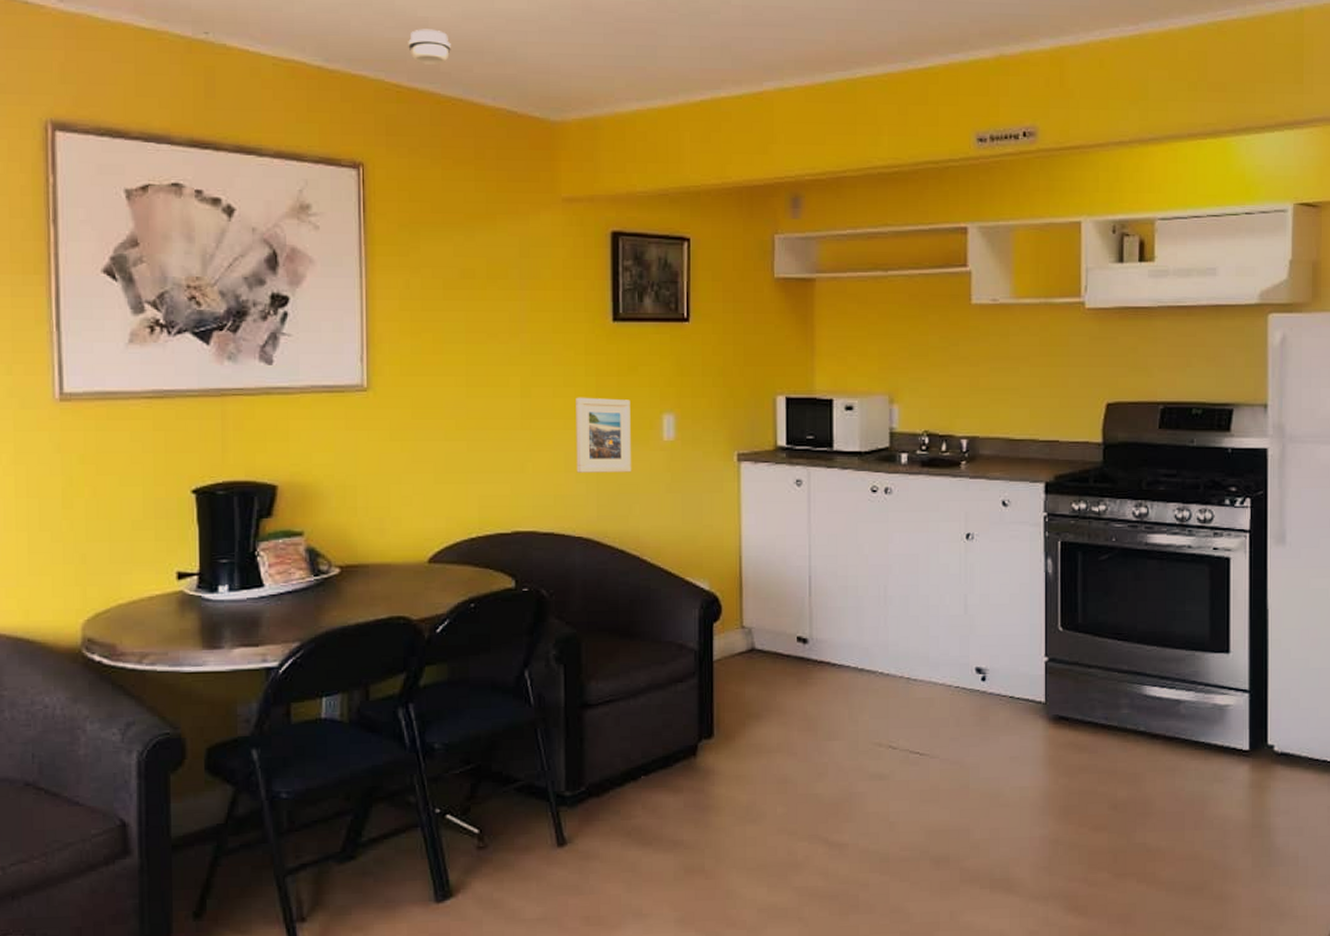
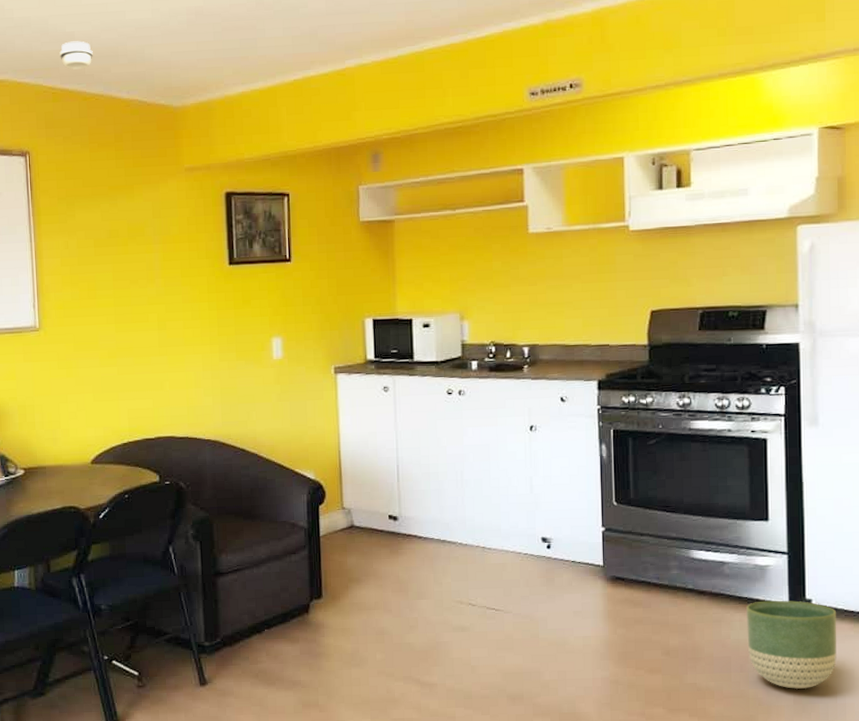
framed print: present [576,397,631,473] -> none [202,327,248,388]
planter: none [1203,745,1301,851] -> present [746,600,837,690]

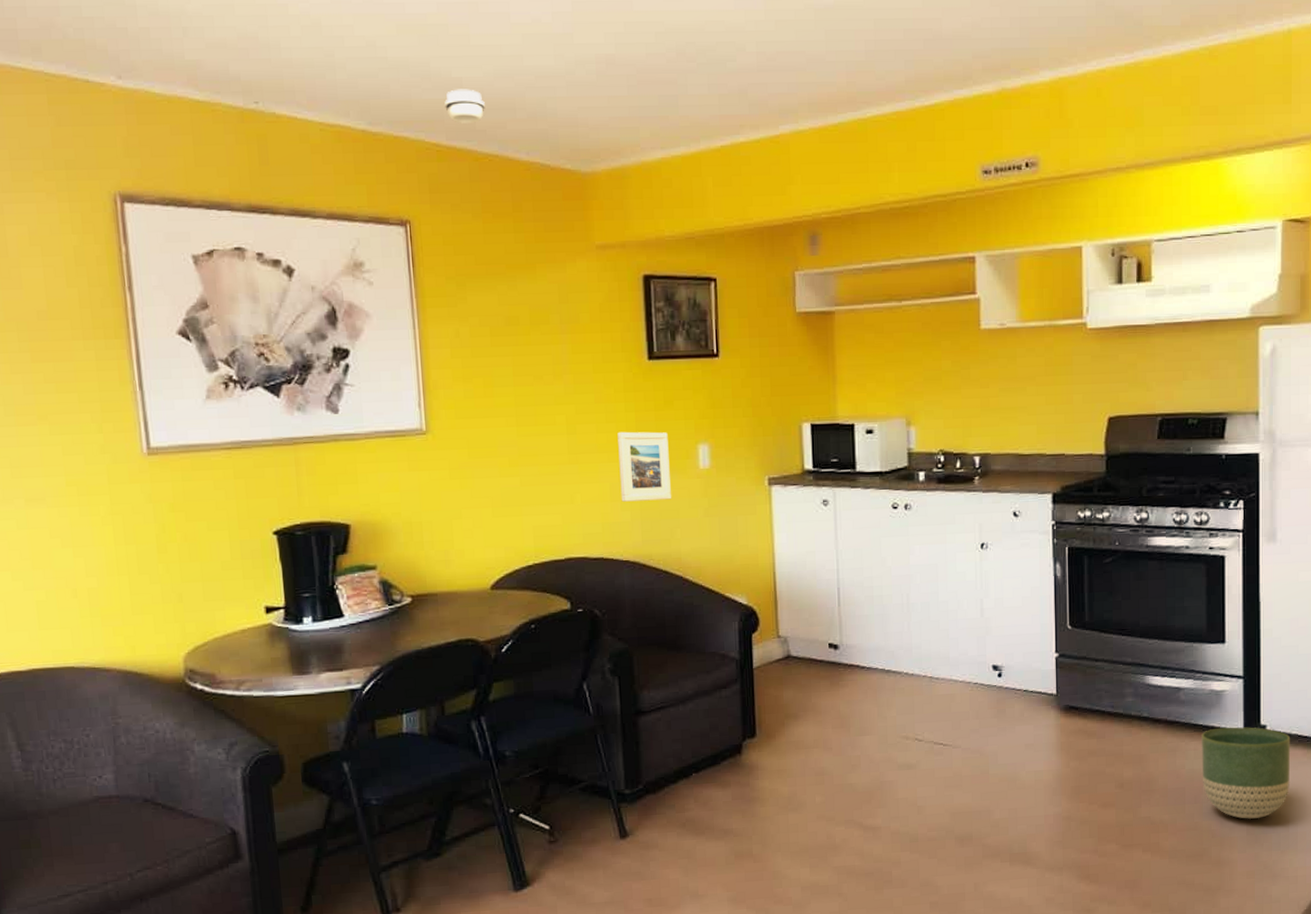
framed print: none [202,327,248,388] -> present [617,431,671,502]

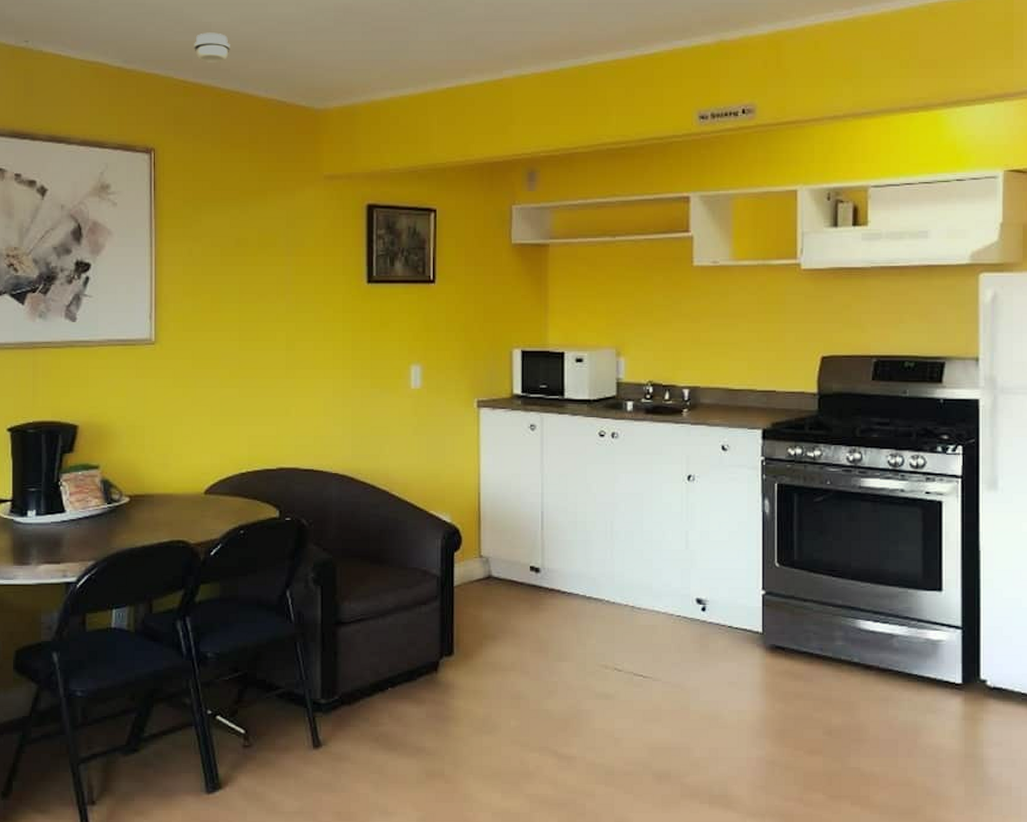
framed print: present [617,431,671,502] -> none [334,350,382,417]
planter: present [1201,726,1291,820] -> none [916,679,1013,779]

